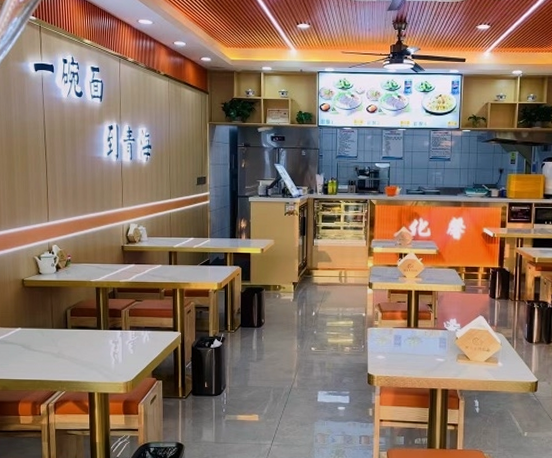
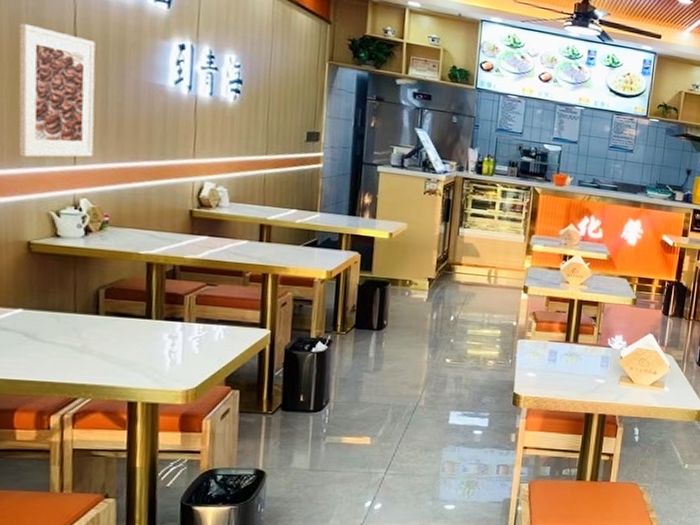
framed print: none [12,127,59,220] -> present [18,22,96,158]

